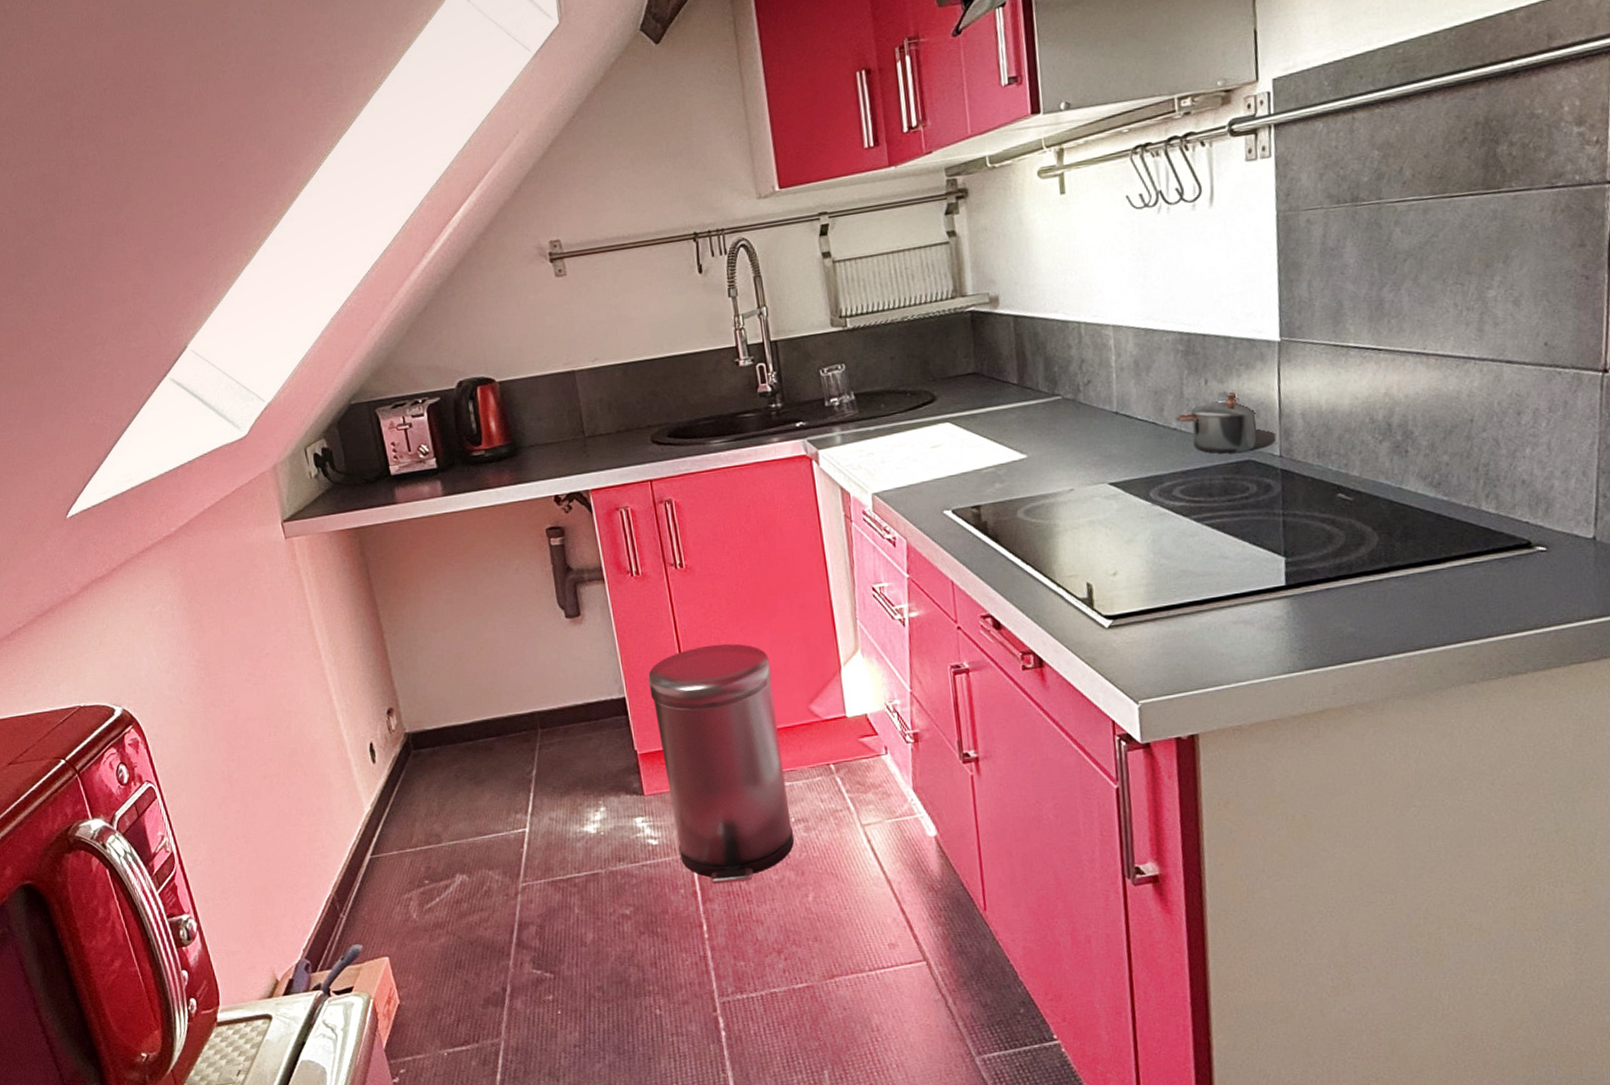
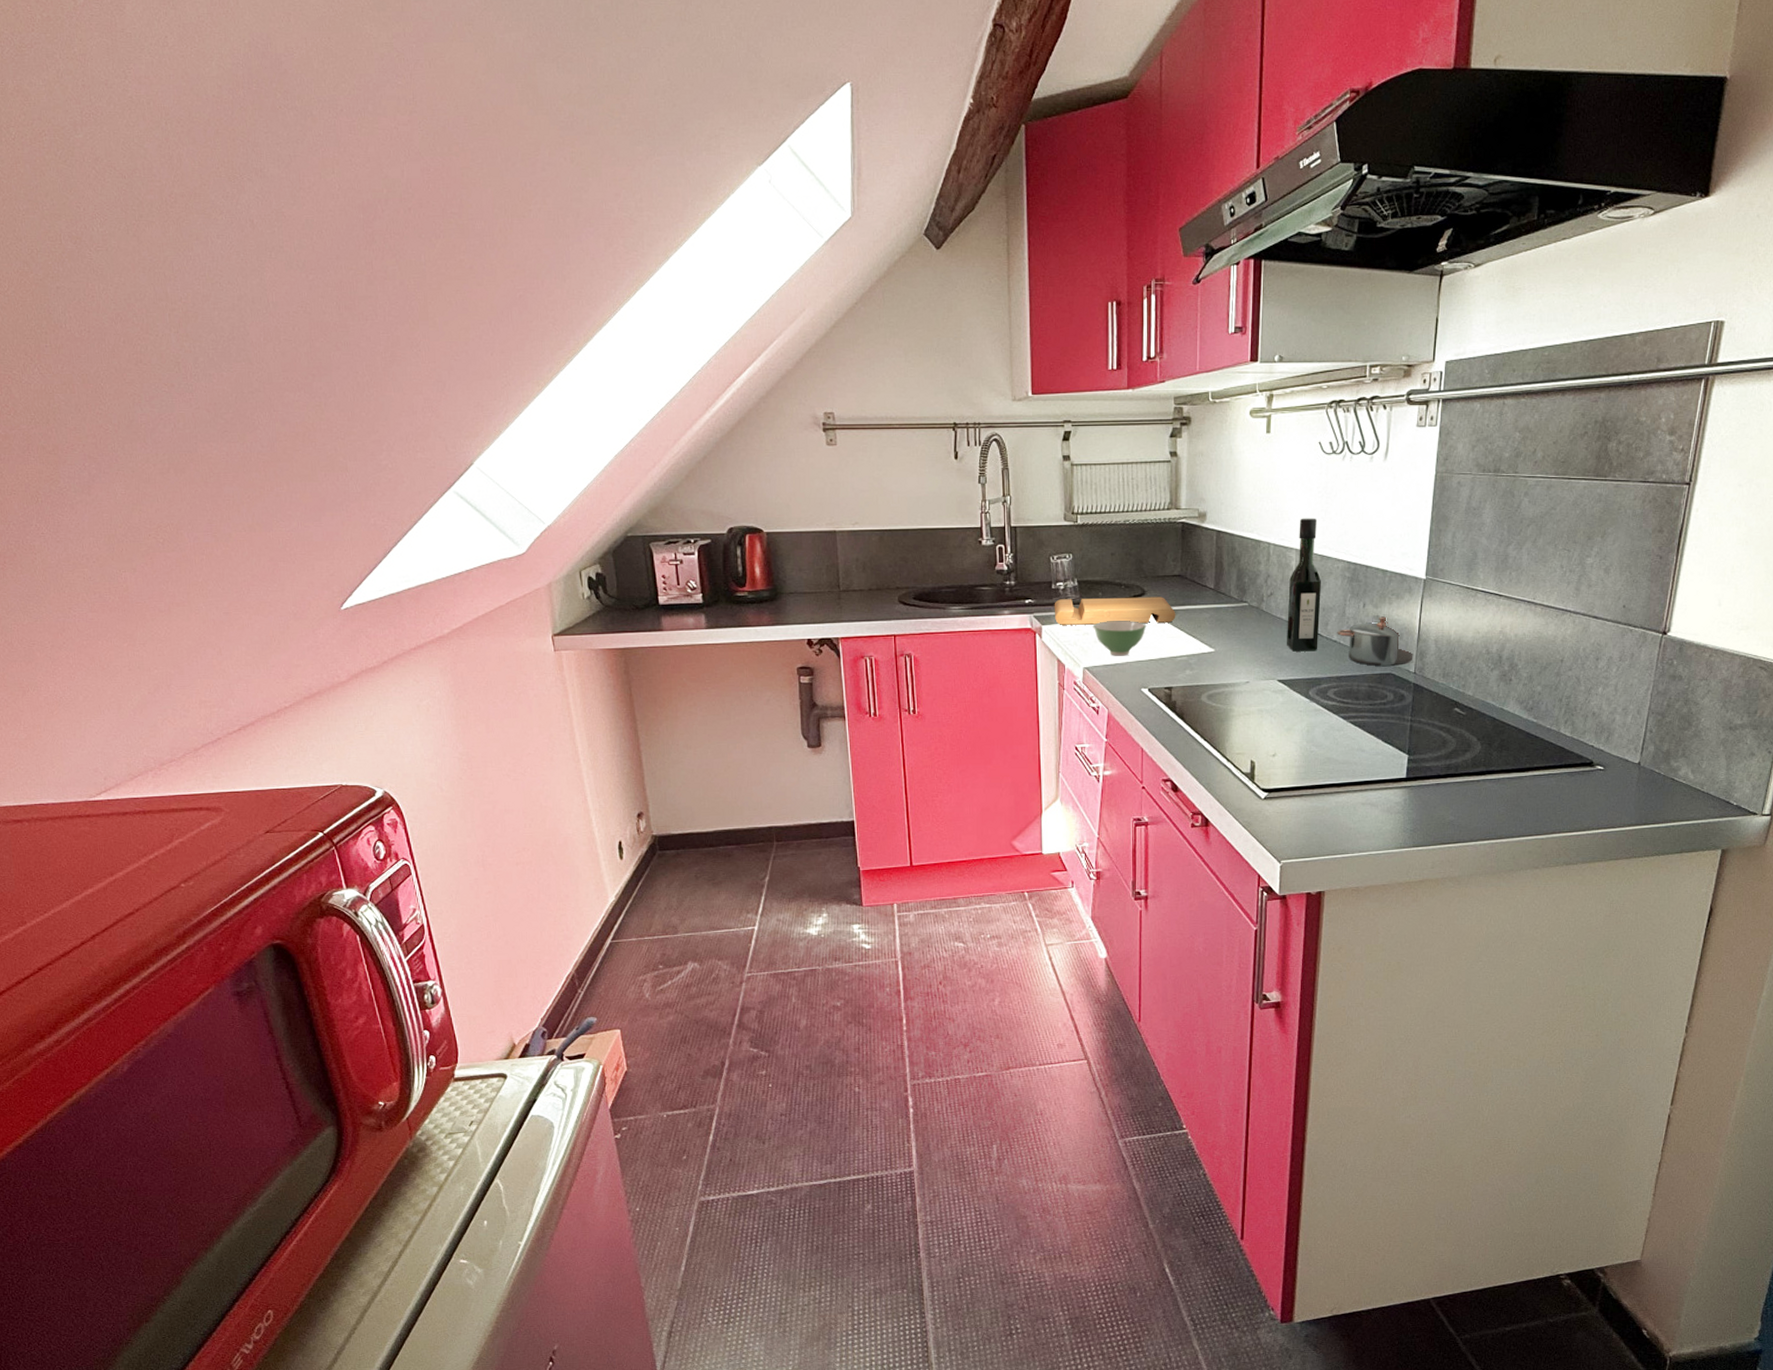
pedal bin: present [648,643,794,884] -> none [876,782,987,985]
cutting board: none [829,400,976,447] -> present [1054,597,1176,625]
bowl: none [878,432,942,476] -> present [1093,621,1147,656]
bottle: none [1109,285,1155,447] -> present [1287,518,1321,652]

